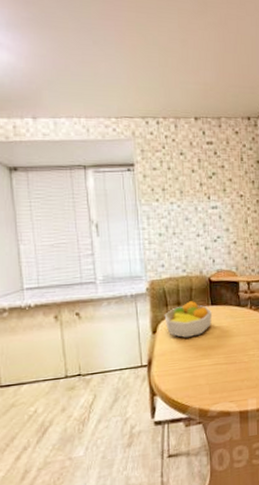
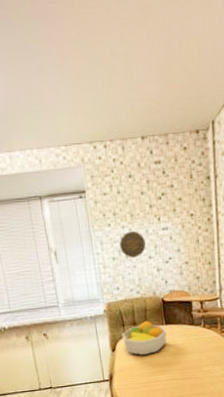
decorative plate: none [167,207,194,235] -> present [119,230,146,258]

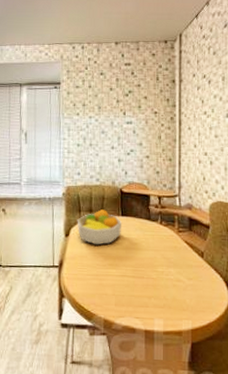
decorative plate: present [119,230,146,258] -> none [85,121,110,146]

